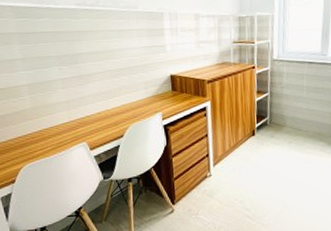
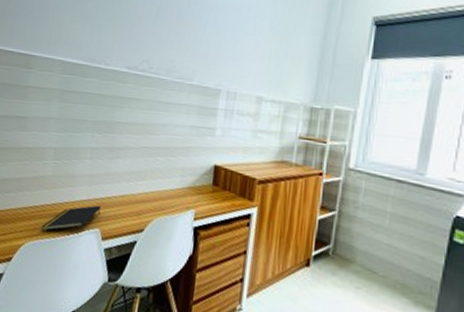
notepad: none [34,124,83,153] -> present [41,205,101,231]

